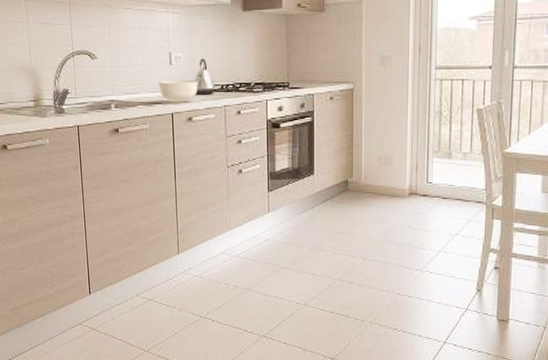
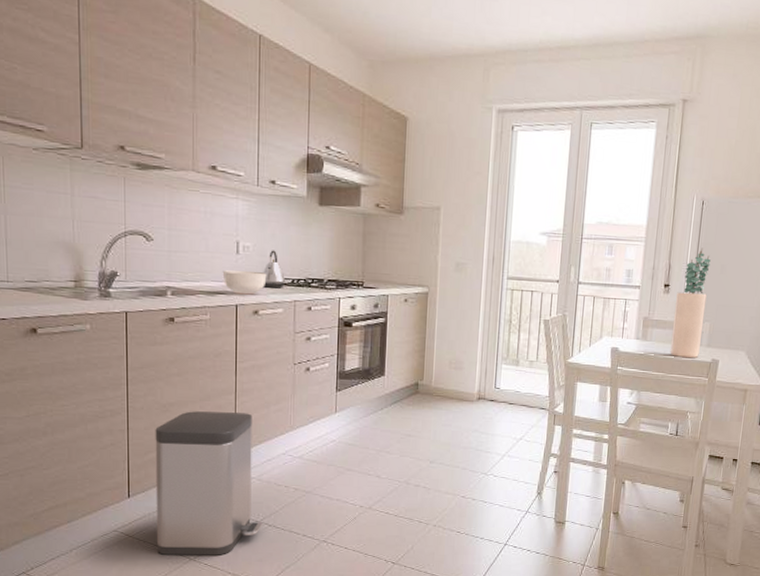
pedal bin: none [108,214,207,348] -> present [155,411,263,555]

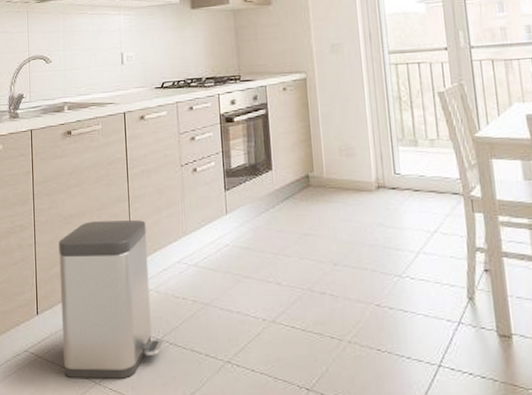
bowl: present [222,270,267,295] -> none [110,78,150,102]
kettle: present [263,250,286,289] -> none [146,56,167,93]

